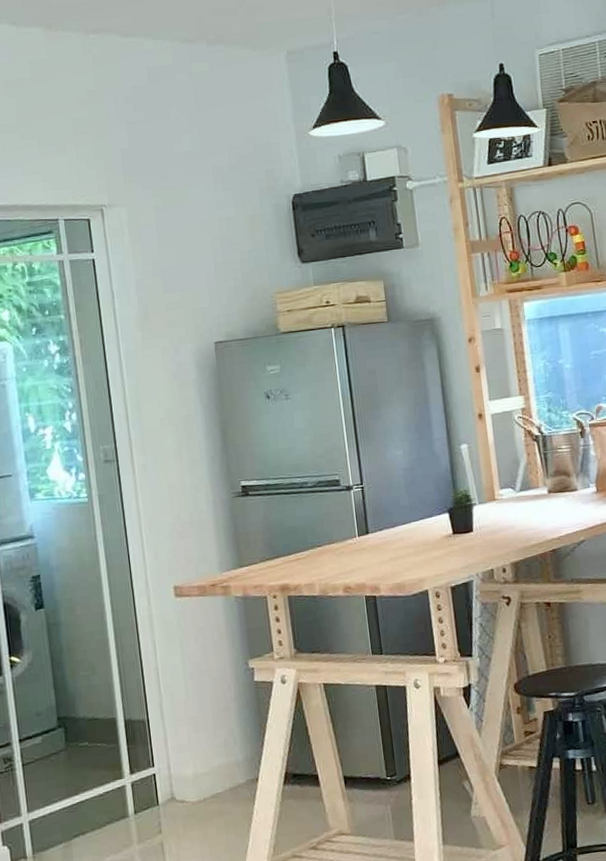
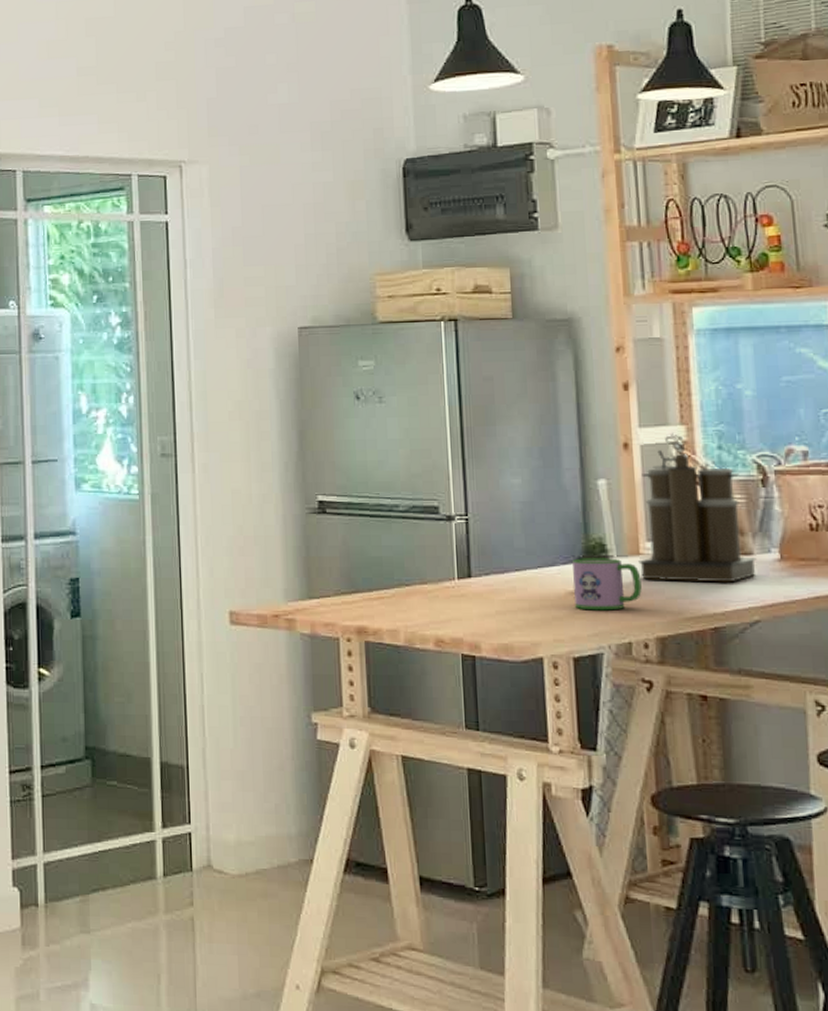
mug: none [446,505,499,549] -> present [572,558,642,610]
coffee maker: none [493,402,580,519] -> present [638,432,757,583]

